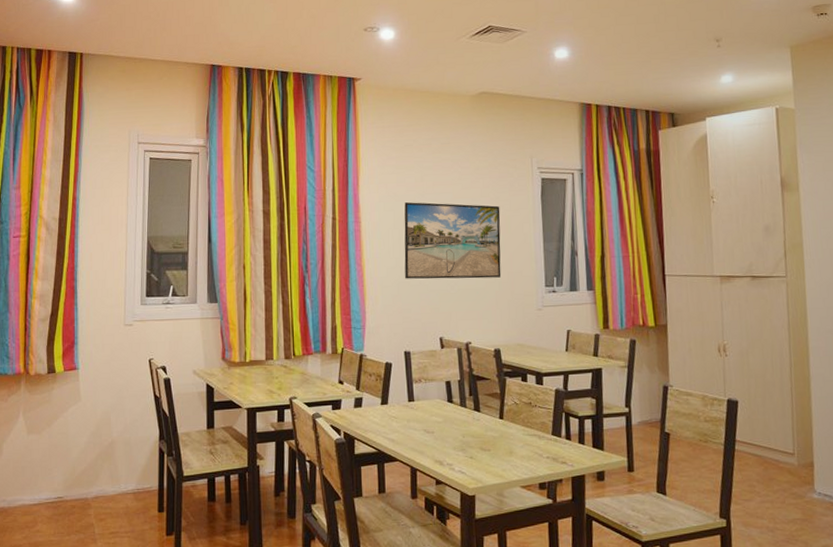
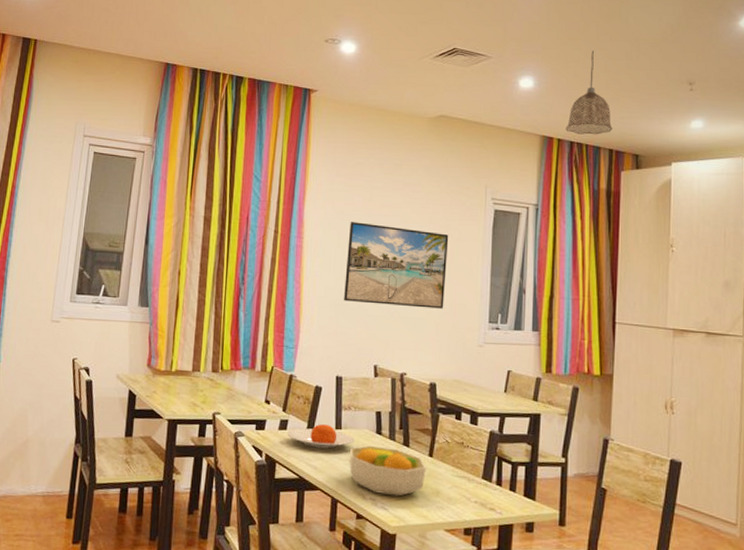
plate: none [363,398,428,422] -> present [287,424,355,449]
fruit bowl: none [423,414,498,460] -> present [349,445,426,497]
pendant lamp: none [602,17,647,99] -> present [566,50,613,135]

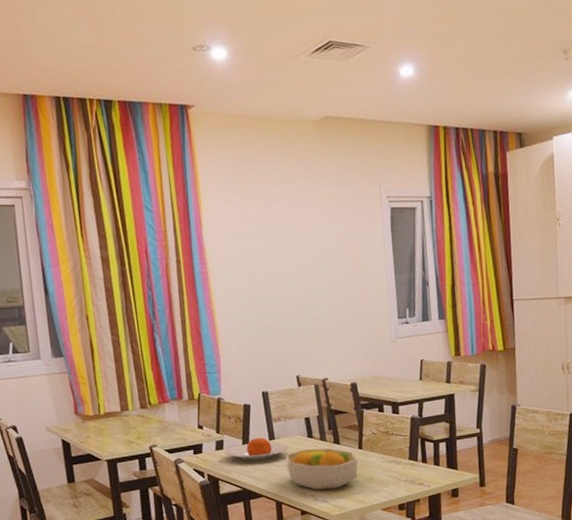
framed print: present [344,222,449,309] -> none [251,238,355,320]
pendant lamp: present [566,50,613,135] -> none [450,27,495,119]

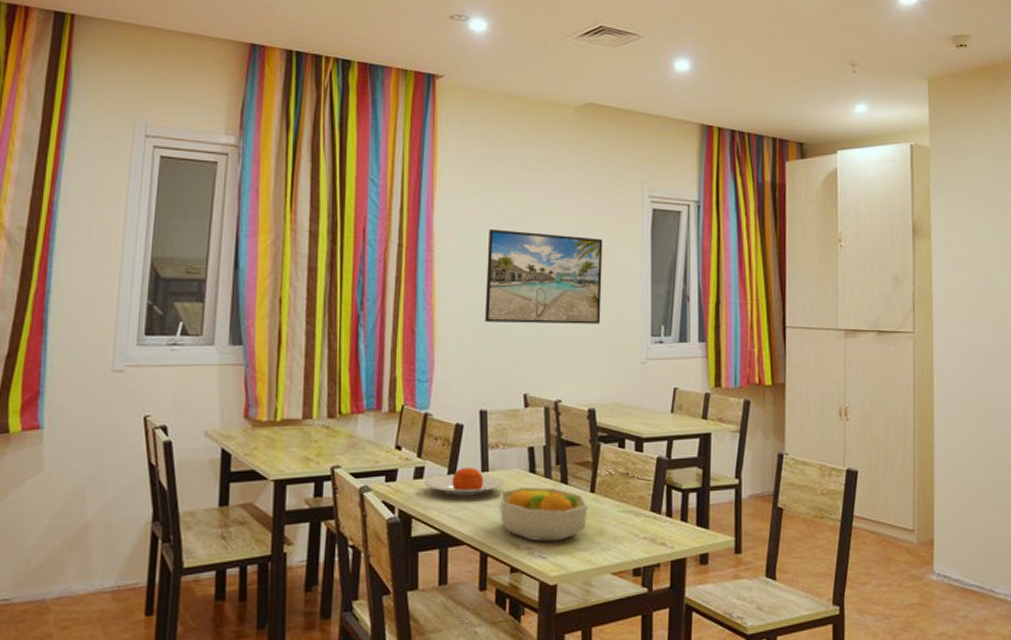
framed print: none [251,238,355,320] -> present [485,229,603,324]

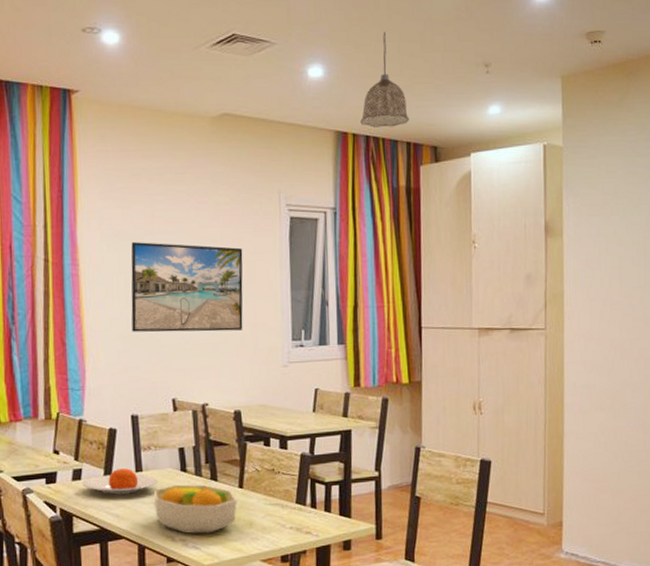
pendant lamp: none [726,29,775,122] -> present [360,32,409,127]

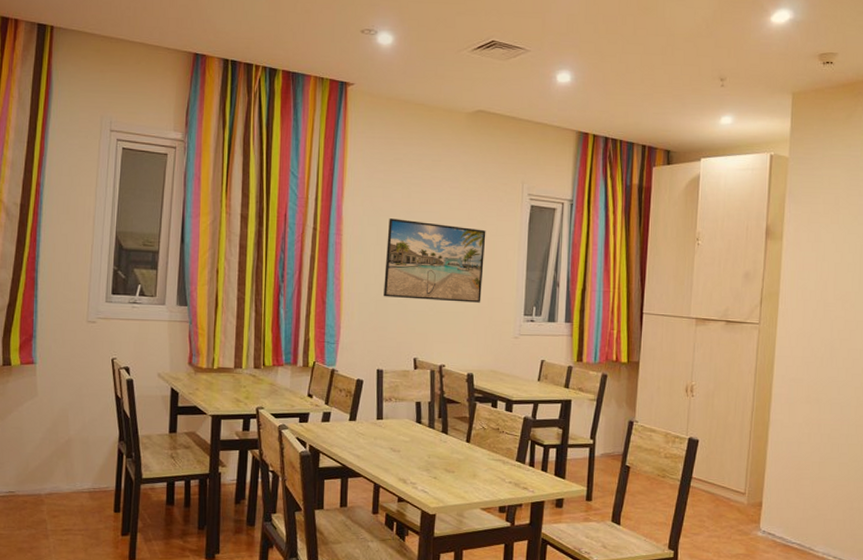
plate: present [82,468,158,495] -> none [330,415,396,438]
fruit bowl: present [153,484,237,534] -> none [390,434,464,480]
pendant lamp: present [360,32,409,127] -> none [601,45,646,131]

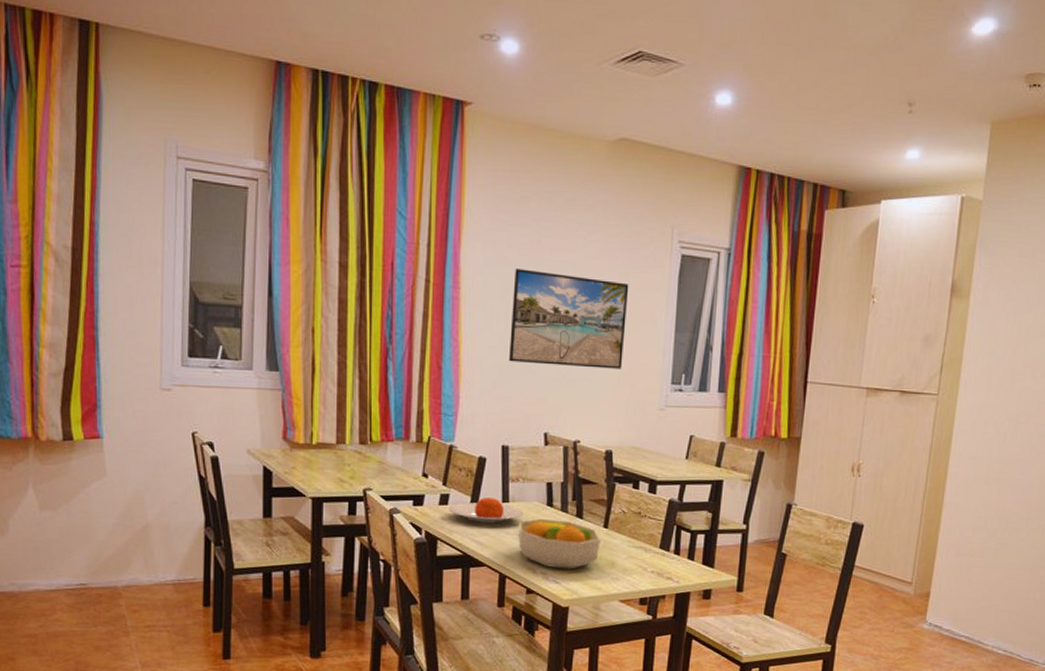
plate: none [330,415,396,438] -> present [449,498,524,523]
fruit bowl: none [390,434,464,480] -> present [518,518,601,569]

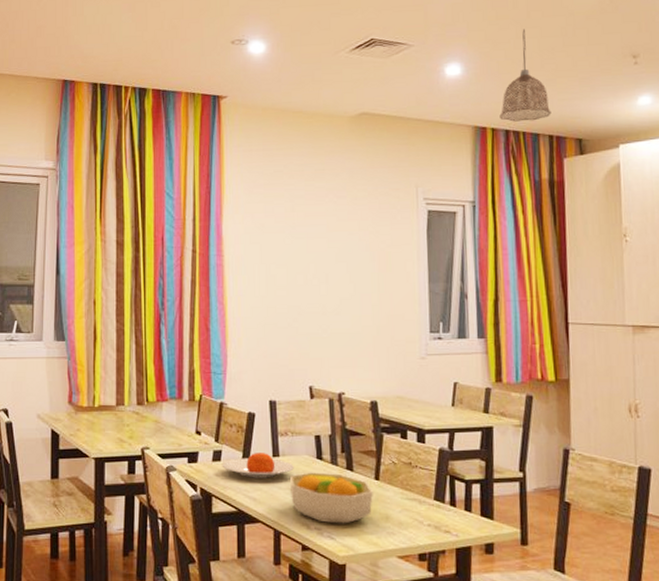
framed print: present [509,269,629,369] -> none [271,234,380,322]
pendant lamp: none [766,59,819,166] -> present [499,29,552,122]

